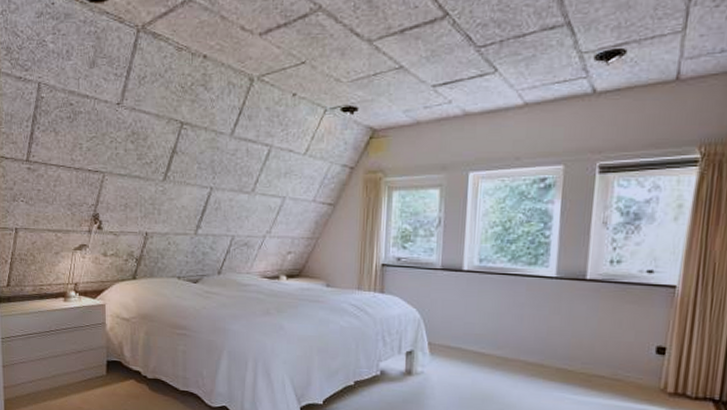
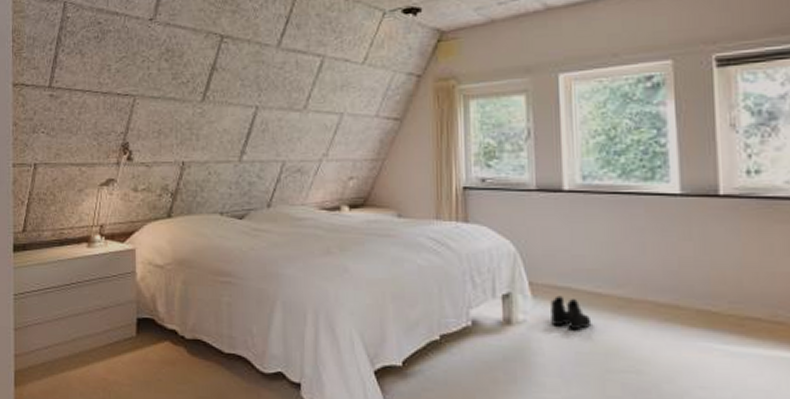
boots: none [443,354,475,381] -> present [551,295,592,331]

